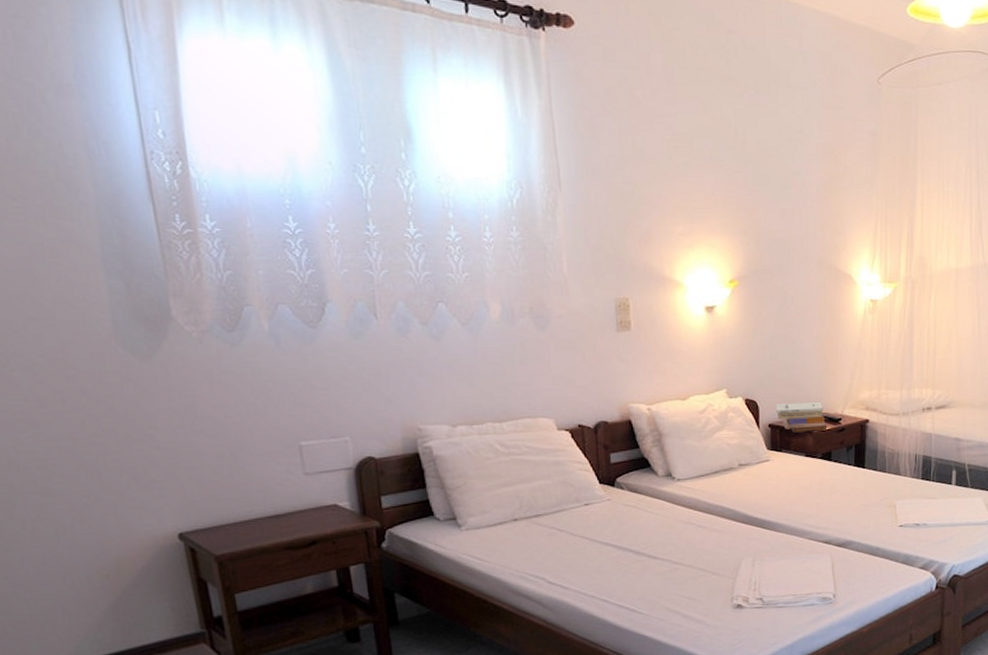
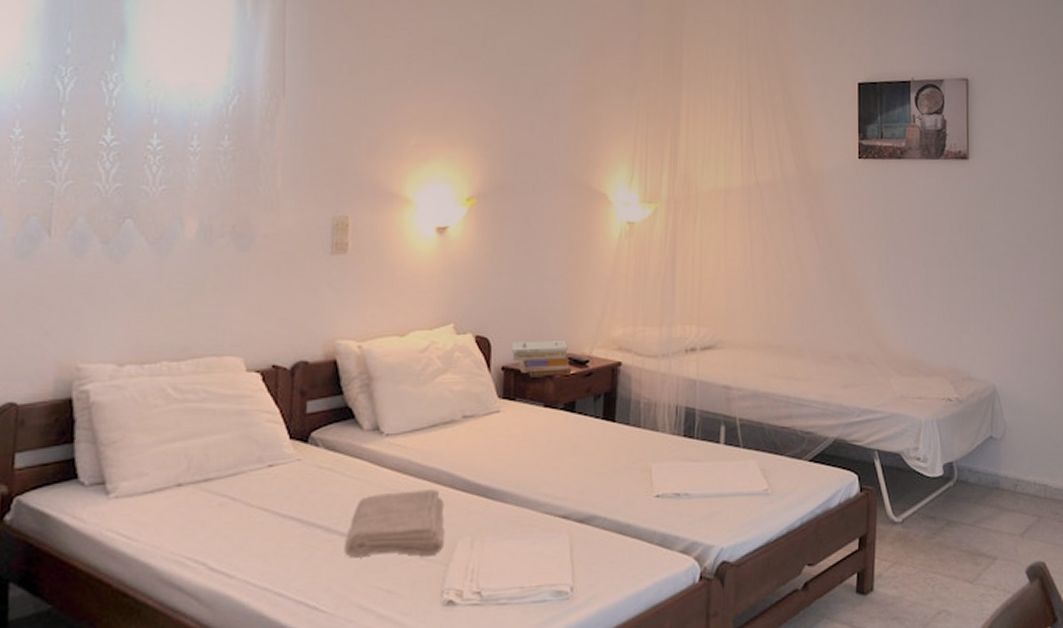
towel: none [651,522,732,574] -> present [343,489,446,558]

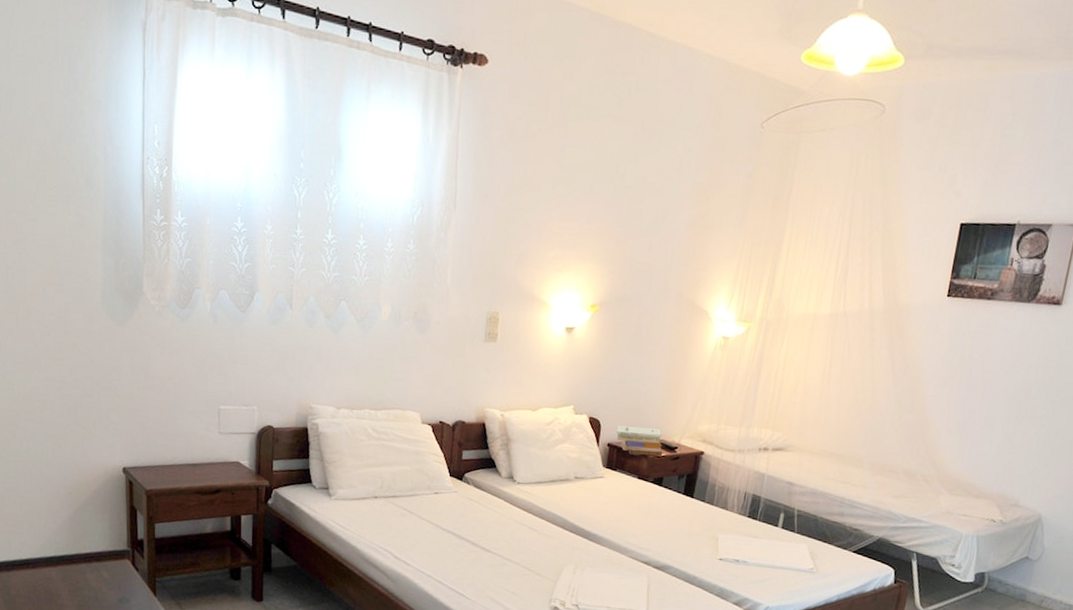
towel: present [343,489,446,558] -> none [483,524,557,574]

